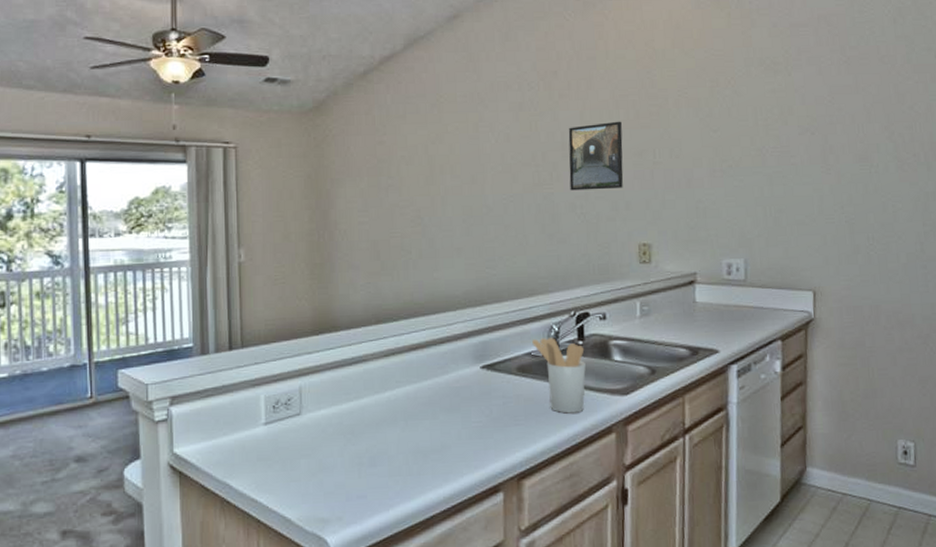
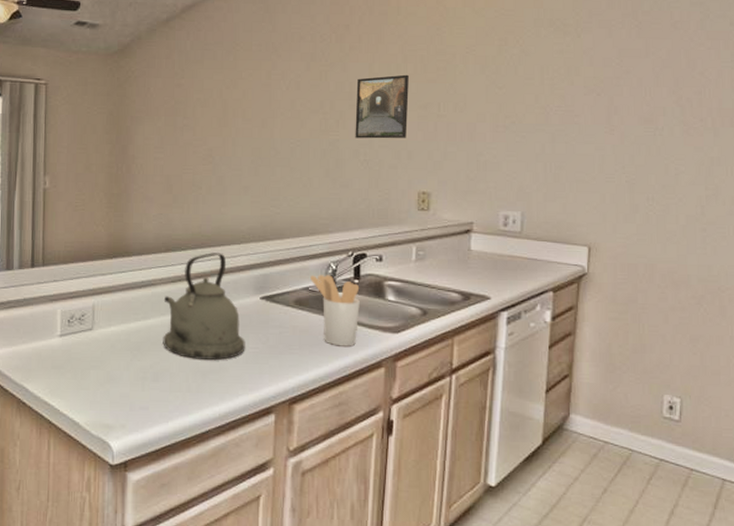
kettle: none [377,321,468,439] -> present [163,253,245,361]

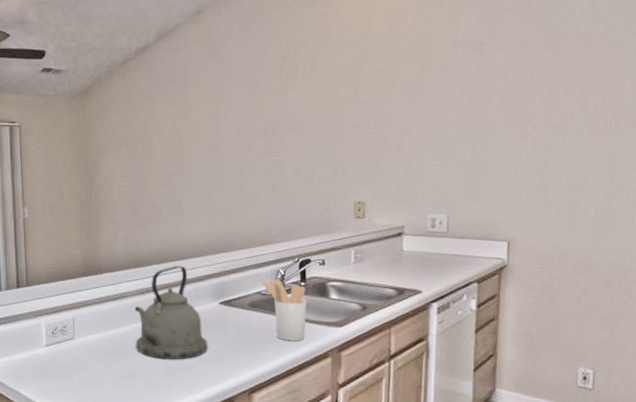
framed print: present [355,74,409,139] -> none [295,98,343,158]

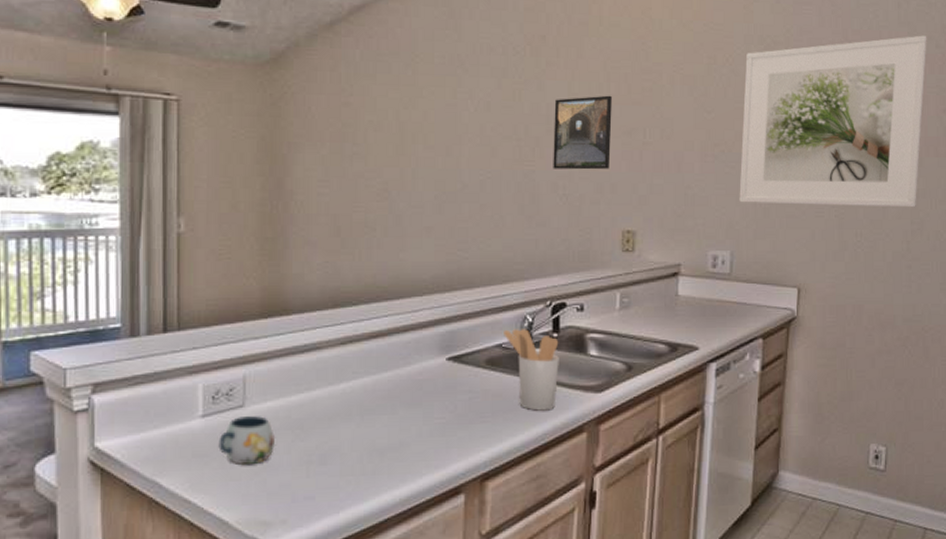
mug: none [58,346,97,380] -> present [218,416,276,464]
kettle: present [134,266,208,360] -> none [331,307,430,436]
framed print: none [295,98,343,158] -> present [553,95,612,170]
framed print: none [452,25,622,175] -> present [739,35,927,208]

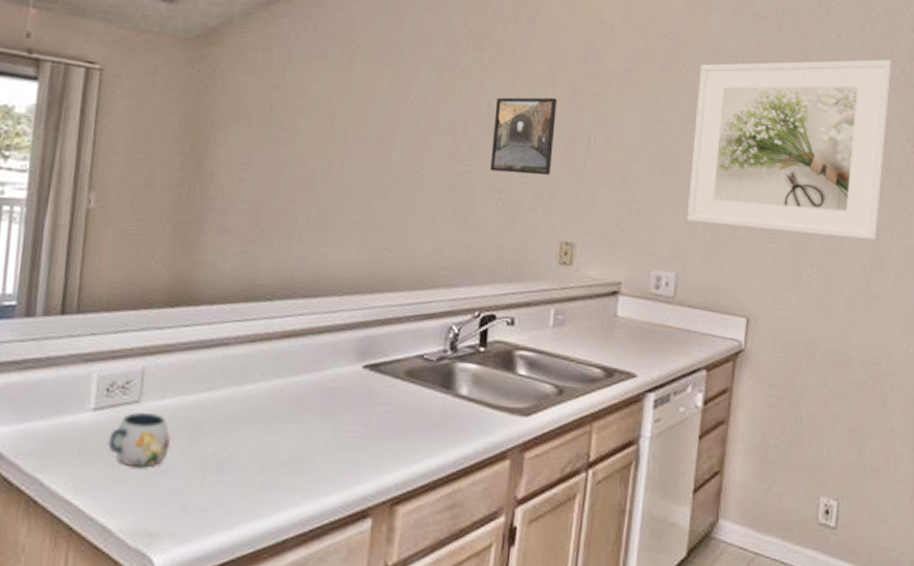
utensil holder: present [504,329,559,411] -> none [426,339,486,432]

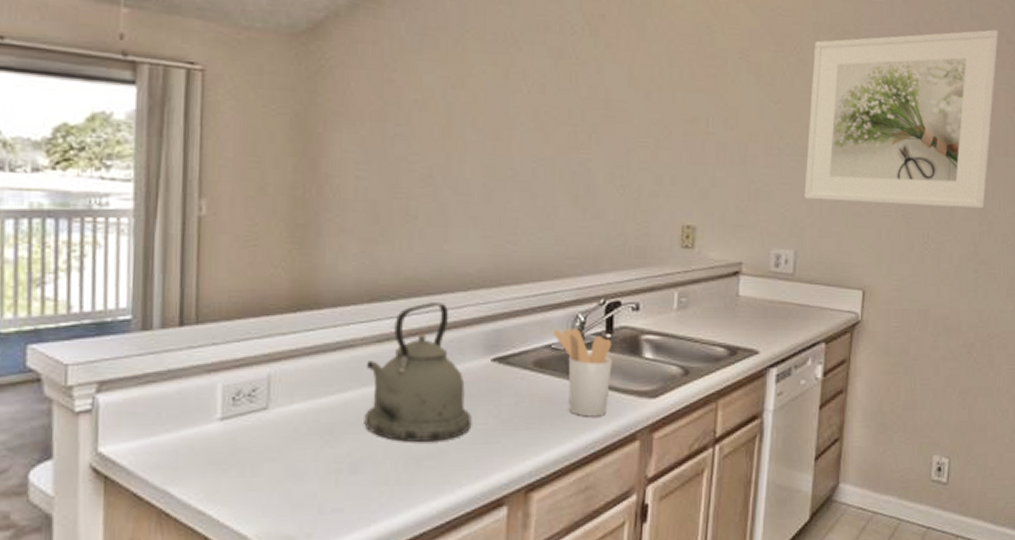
mug: present [108,413,172,467] -> none [238,420,303,473]
kettle: none [233,305,341,447] -> present [364,302,472,443]
utensil holder: none [426,339,486,432] -> present [554,329,612,417]
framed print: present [490,97,557,175] -> none [610,81,674,160]

